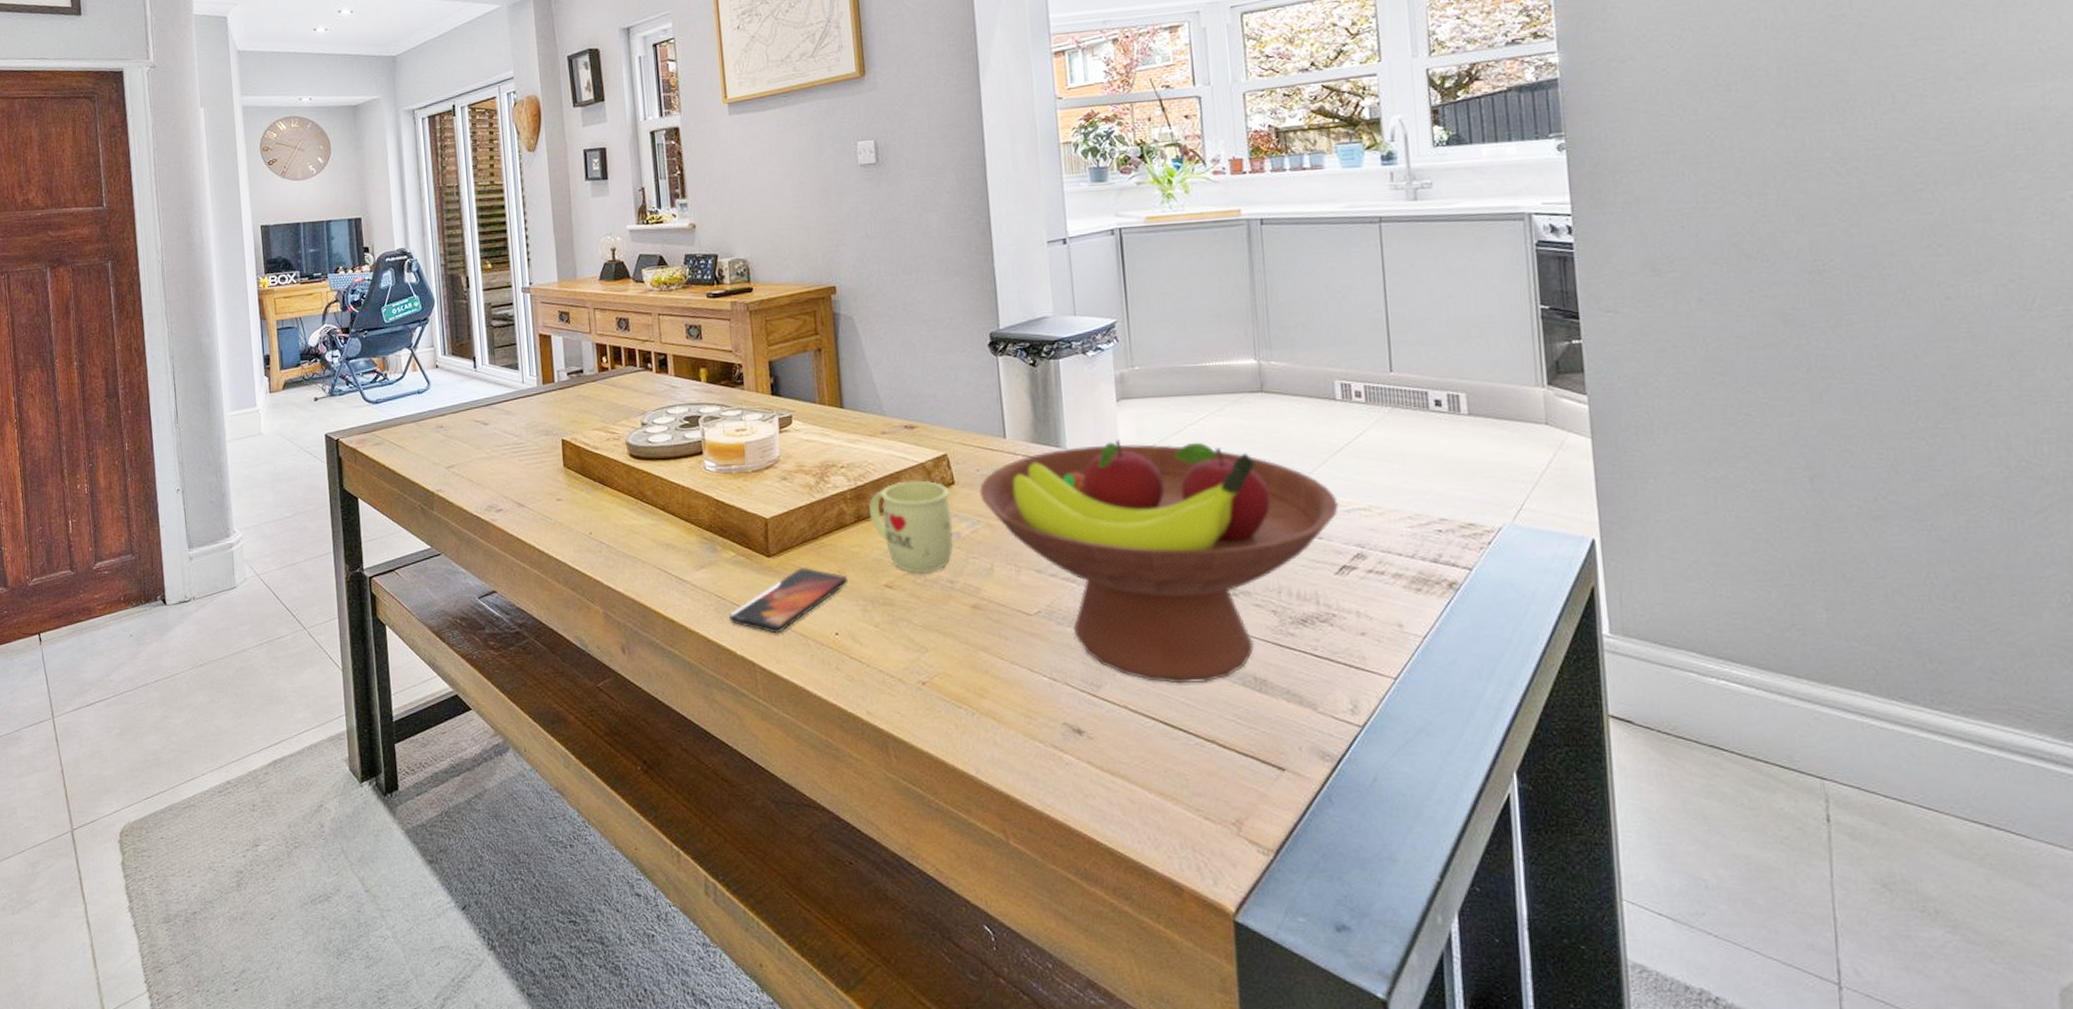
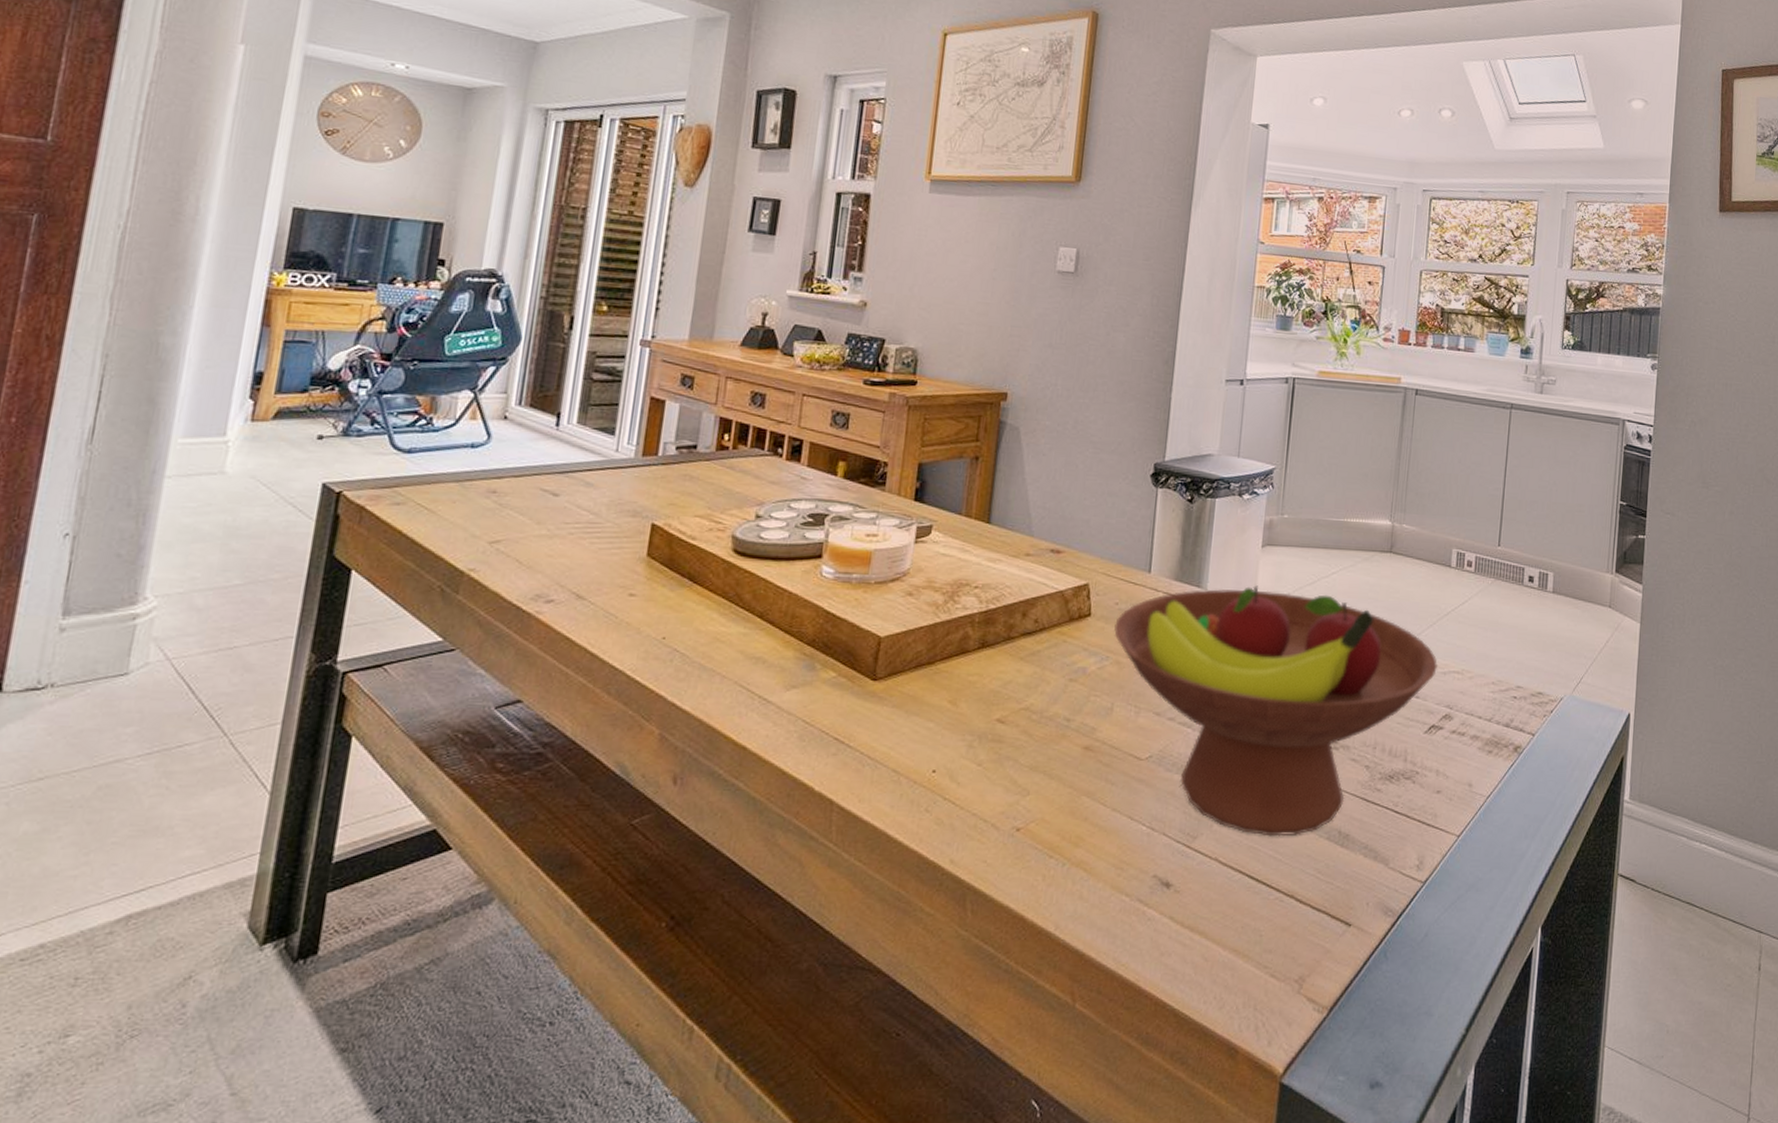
smartphone: present [729,568,849,634] -> none [814,695,959,768]
mug: present [869,480,954,573] -> none [995,608,1085,708]

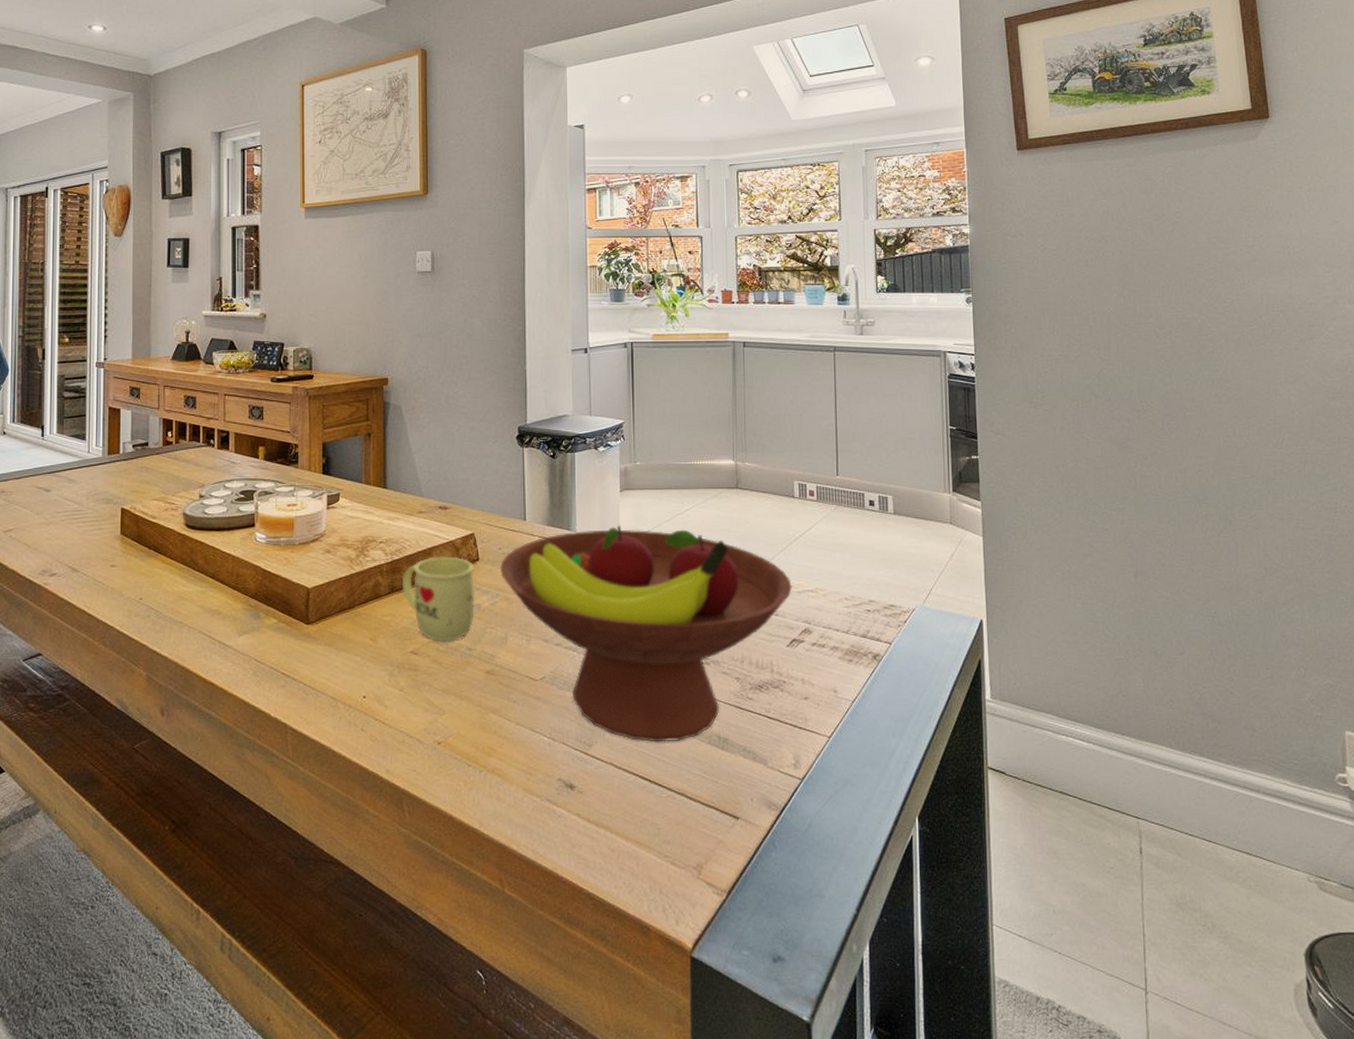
mug: none [995,608,1085,708] -> present [403,556,475,641]

